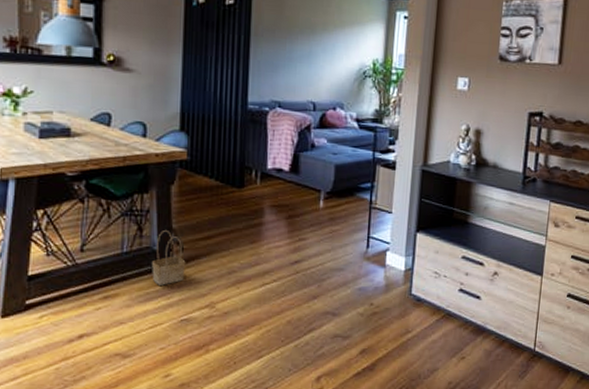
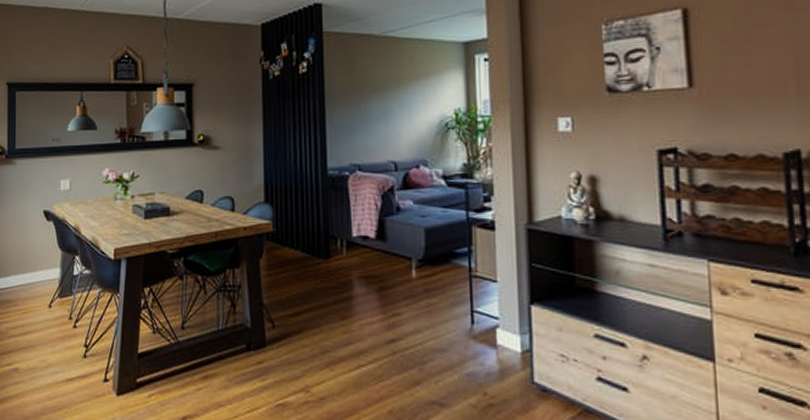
basket: present [152,229,186,286] -> none [246,305,278,366]

